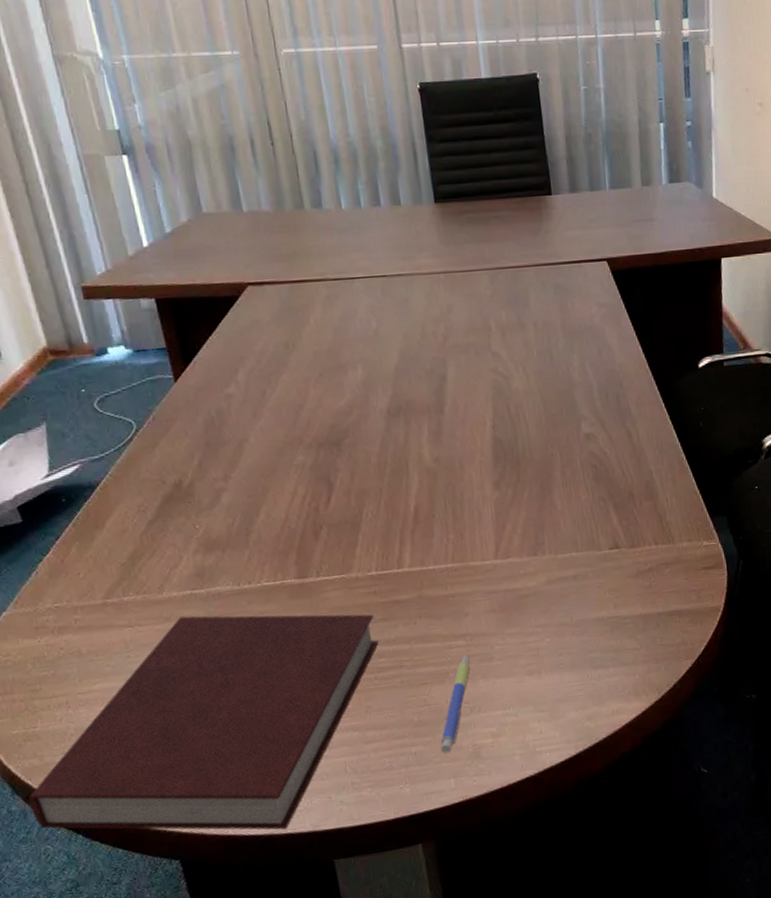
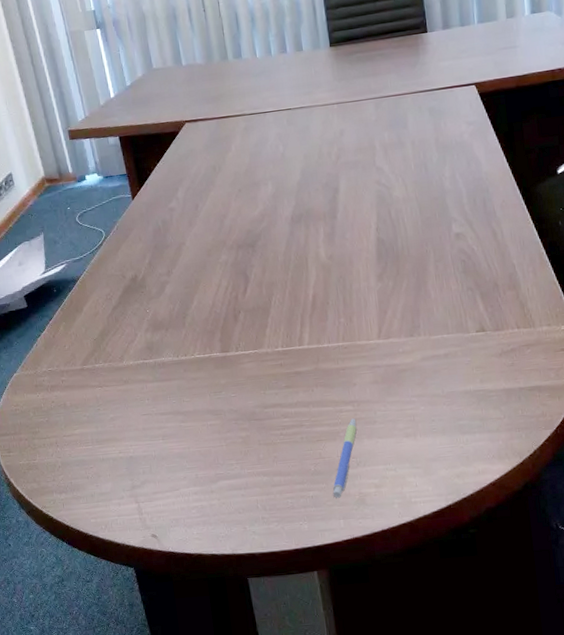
notebook: present [29,614,379,830] -> none [30,380,284,551]

